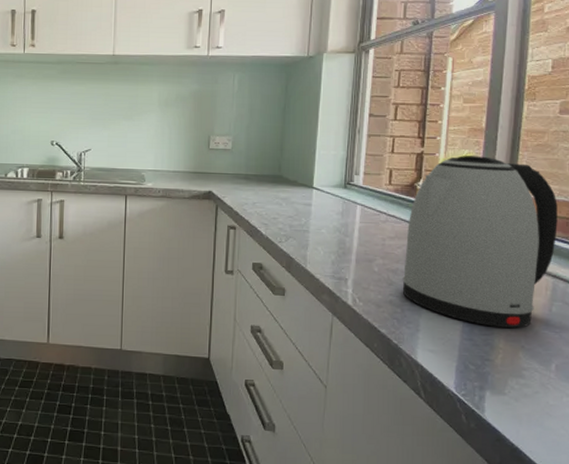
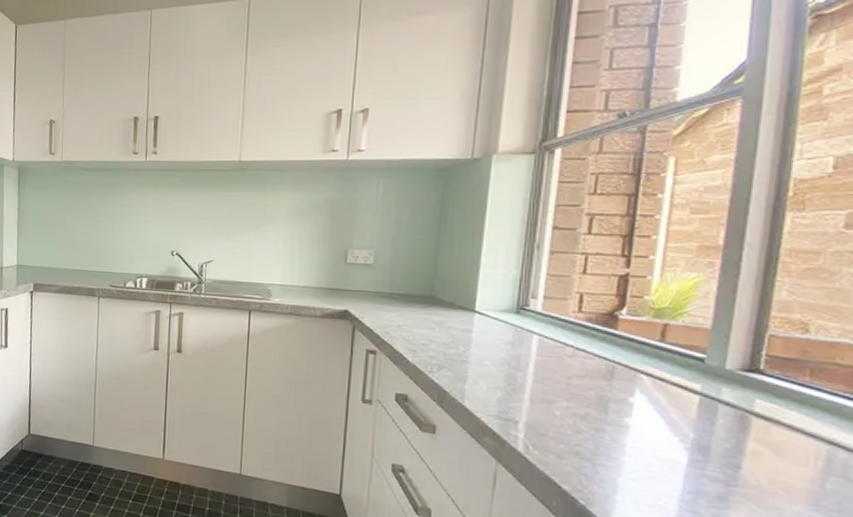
kettle: present [402,155,558,329] -> none [594,279,838,505]

